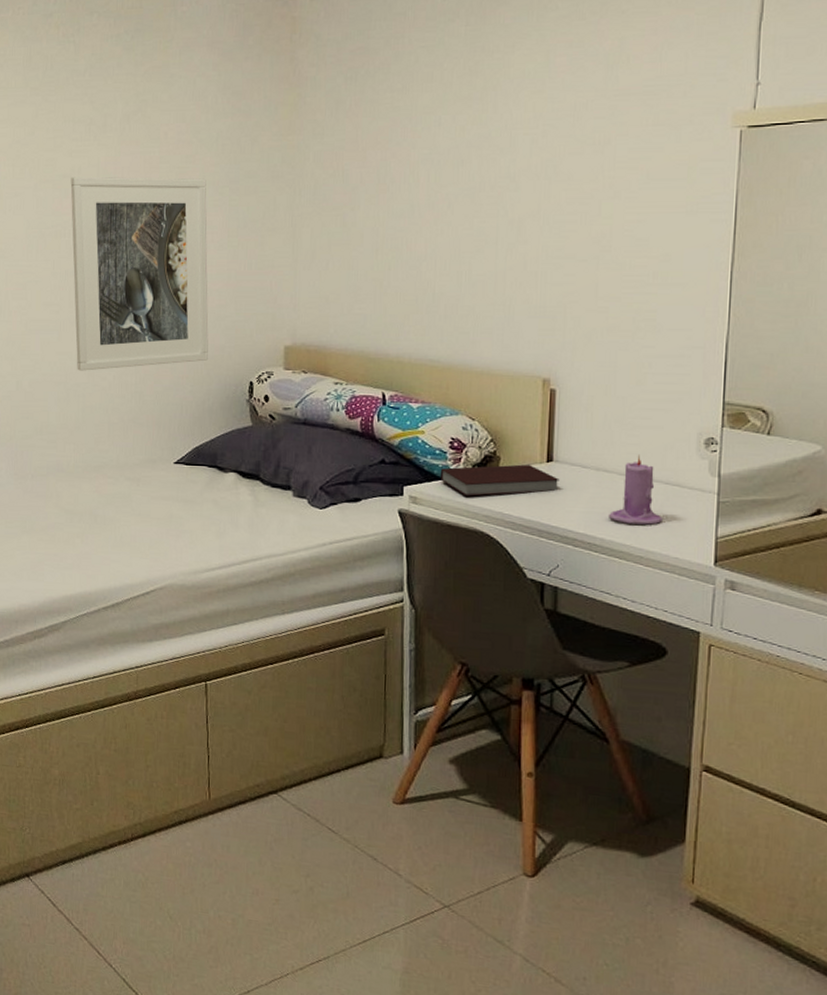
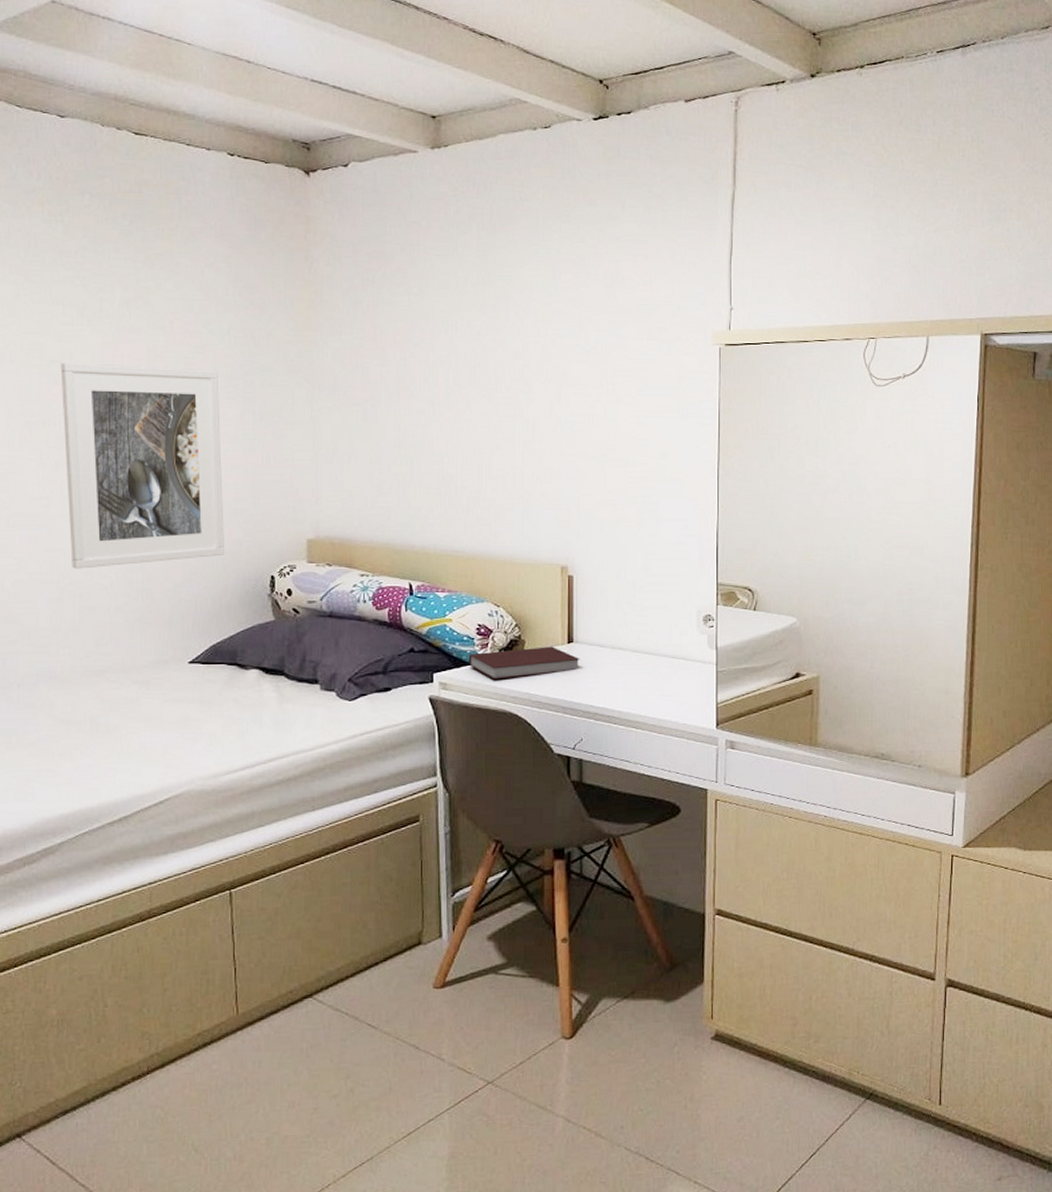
candle: present [609,455,663,525] -> none [625,633,671,696]

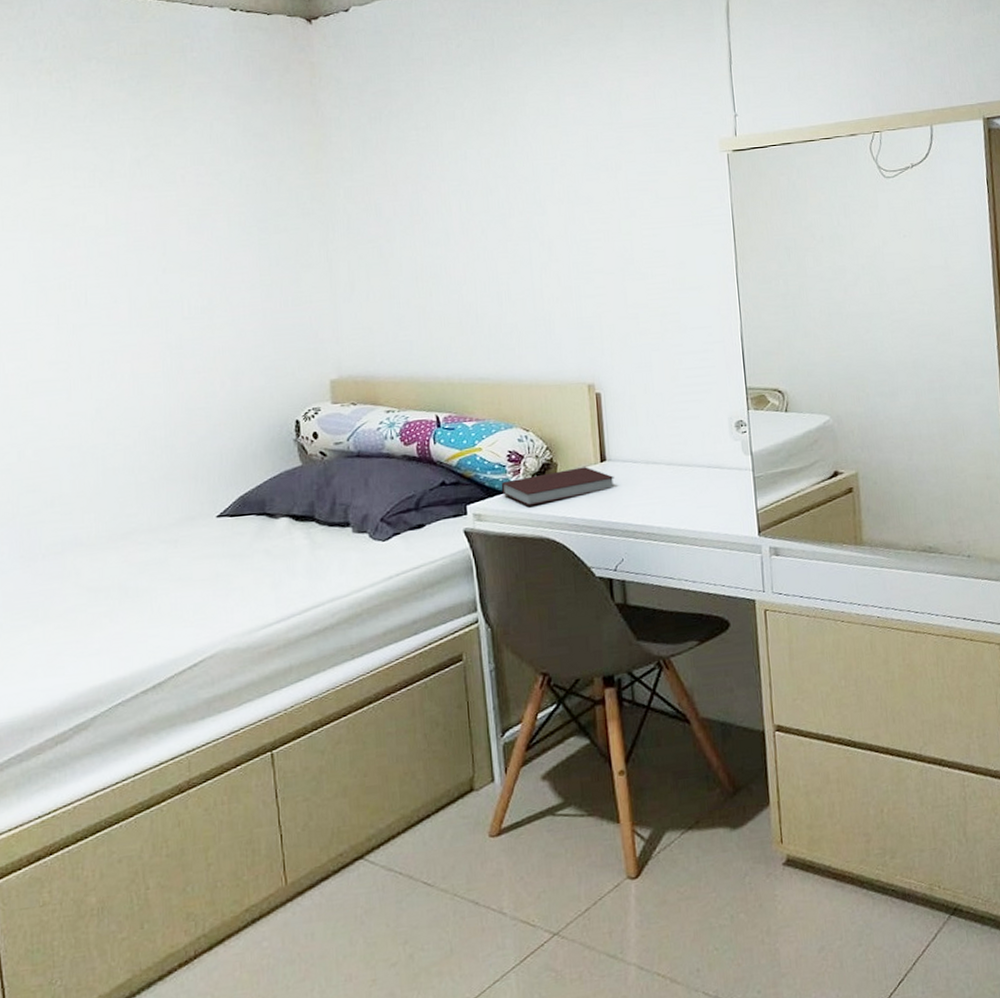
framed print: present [60,362,224,569] -> none [74,219,247,431]

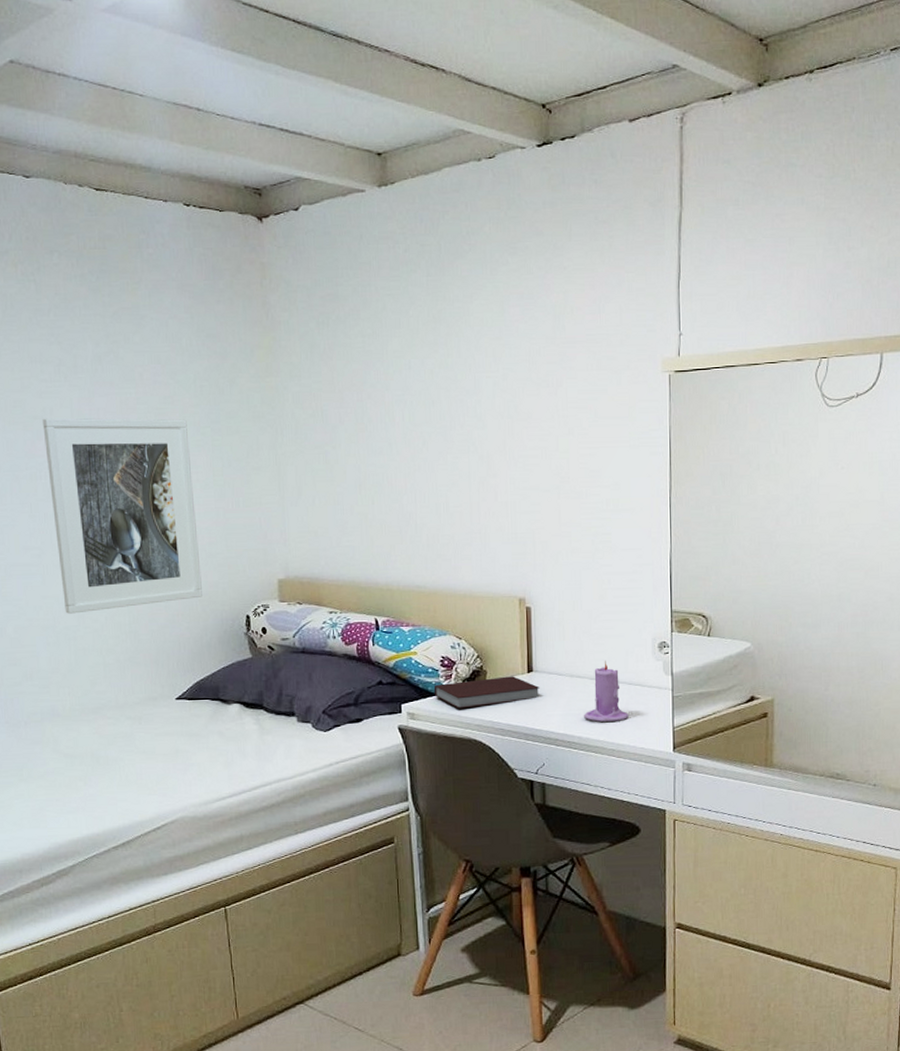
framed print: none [74,219,247,431] -> present [42,418,202,614]
candle: none [662,444,709,510] -> present [584,661,629,722]

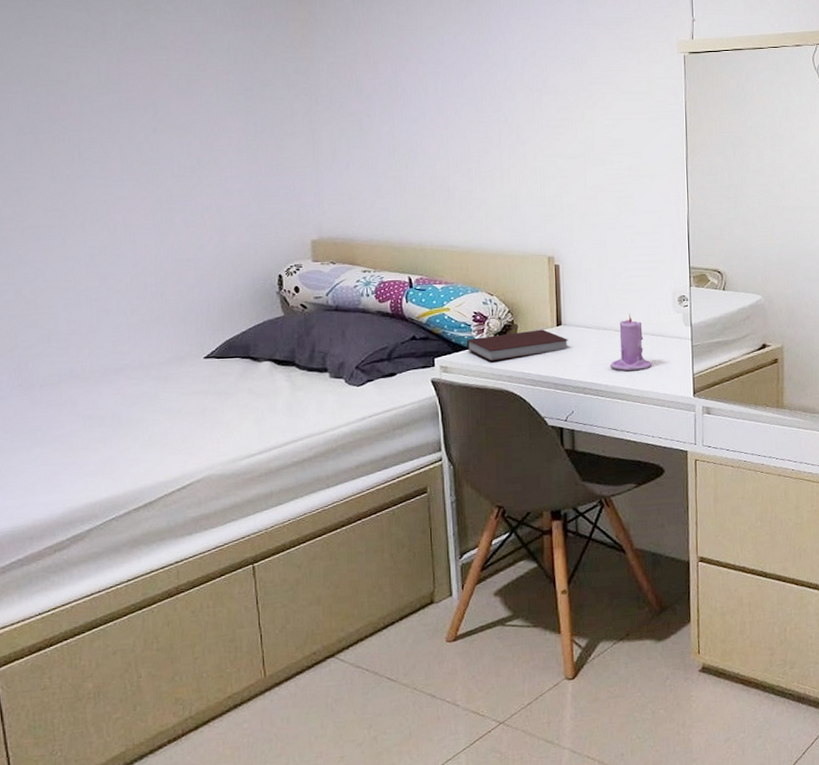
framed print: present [42,418,202,614] -> none [67,82,233,275]

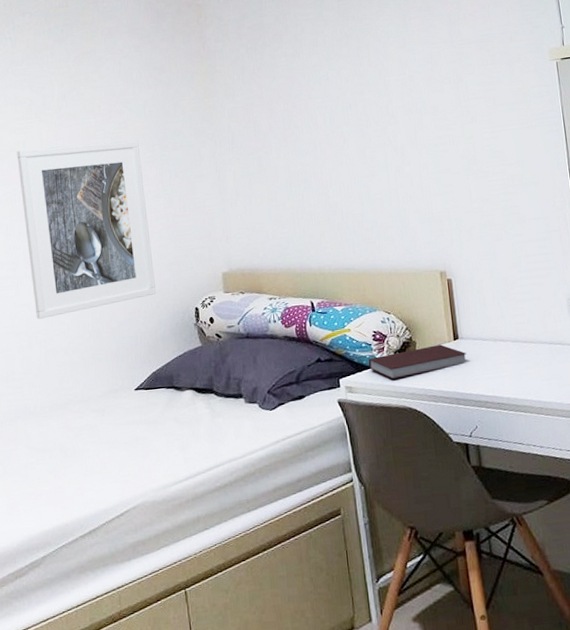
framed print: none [67,82,233,275] -> present [16,140,156,319]
candle: present [610,314,652,371] -> none [510,323,553,382]

